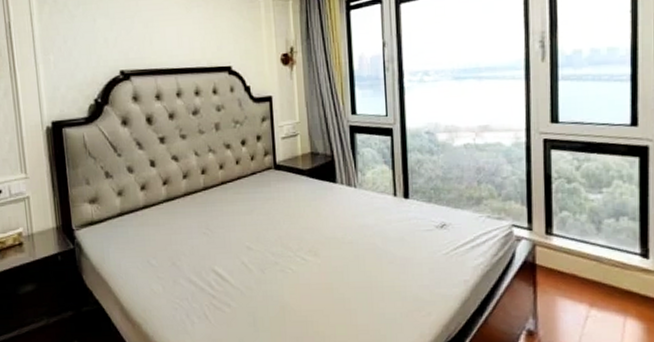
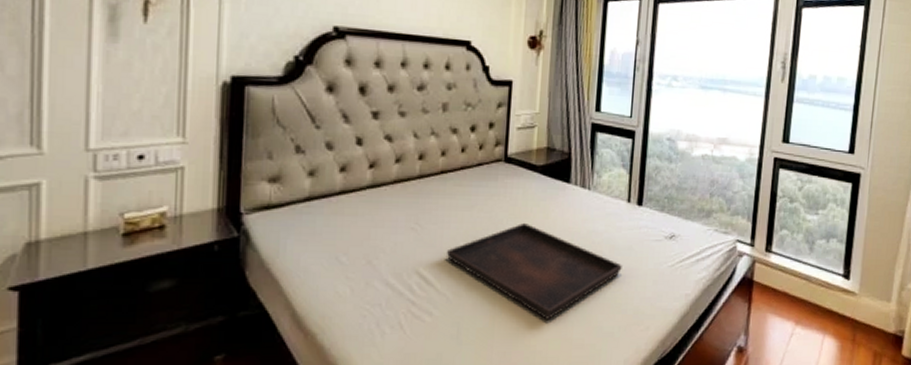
serving tray: none [235,221,397,309] -> present [446,222,622,321]

